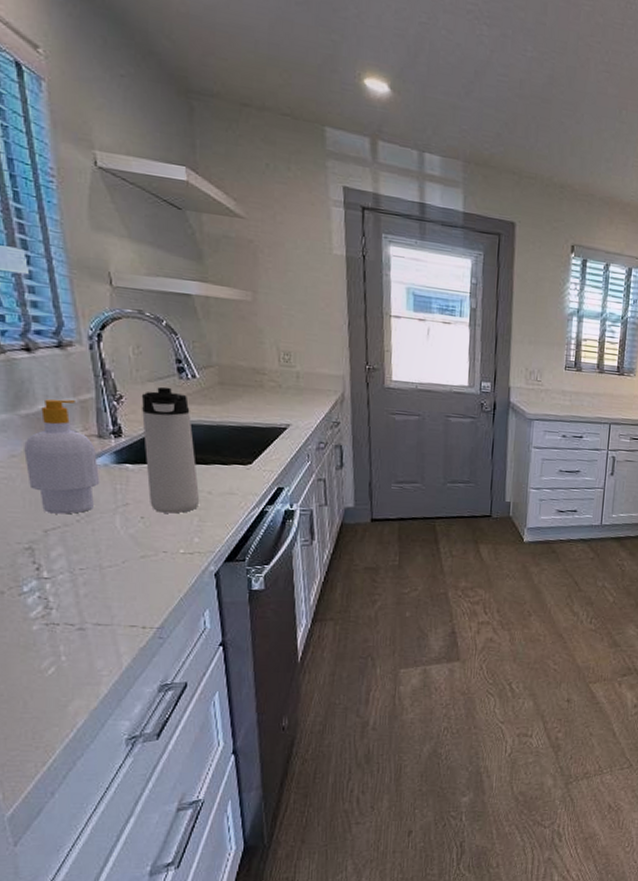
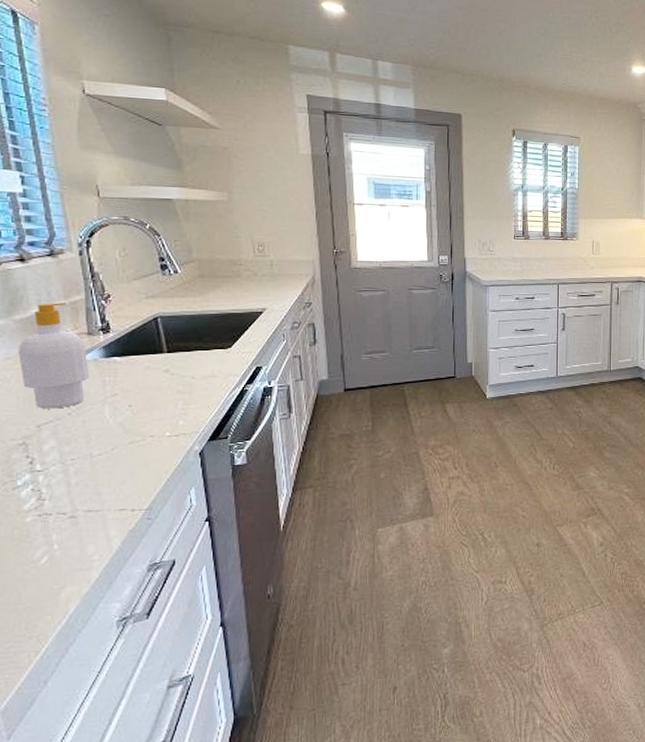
thermos bottle: present [141,386,200,514] -> none [127,283,184,400]

